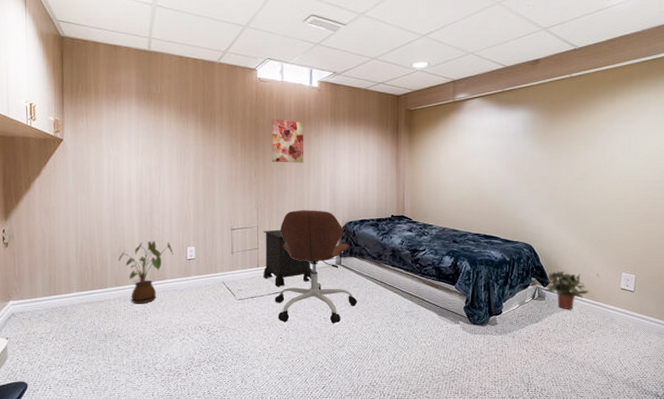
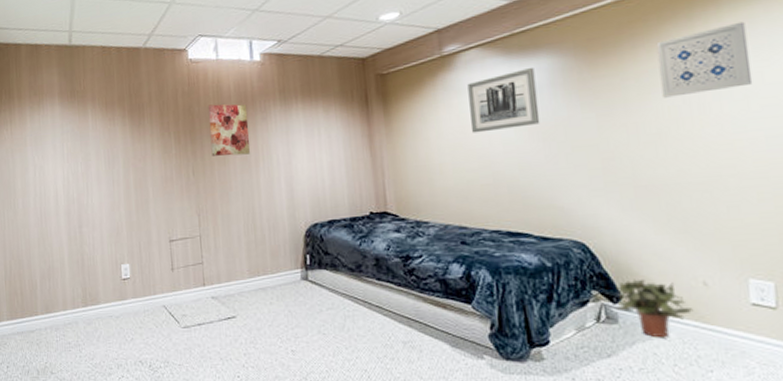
house plant: present [118,241,174,304] -> none [48,258,107,334]
nightstand: present [263,229,313,288] -> none [207,238,273,312]
office chair: present [275,210,357,324] -> none [227,211,334,358]
wall art: none [469,117,515,162] -> present [467,67,540,133]
wall art: none [591,102,644,149] -> present [656,21,753,98]

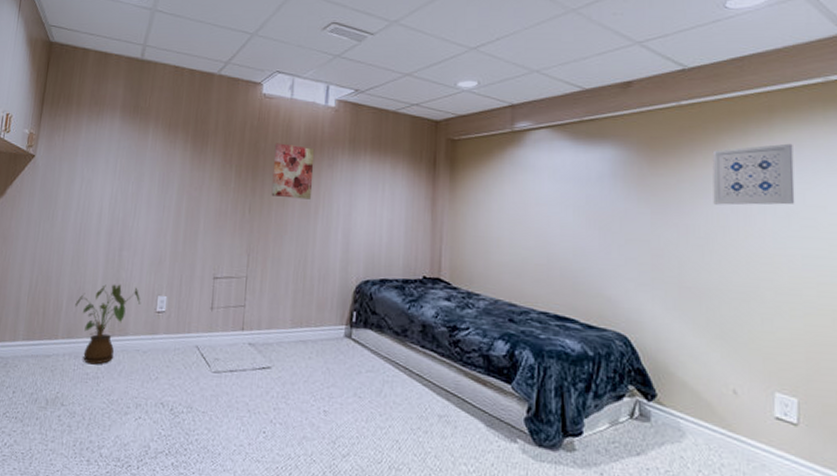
house plant: none [48,258,107,334] -> present [75,284,141,365]
wall art: present [467,67,540,133] -> none [533,155,598,213]
potted plant: present [615,279,694,338] -> none [649,379,722,442]

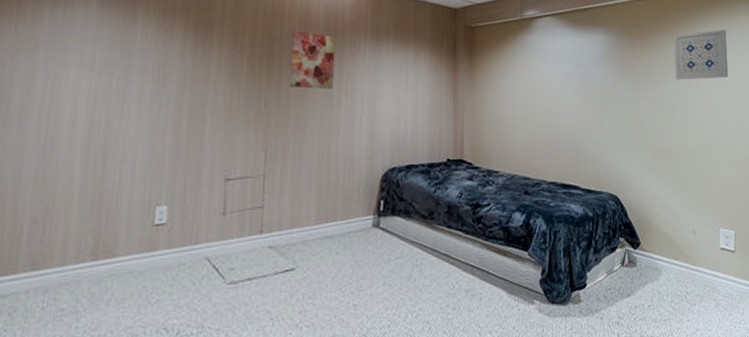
house plant: present [75,284,141,365] -> none [41,198,134,298]

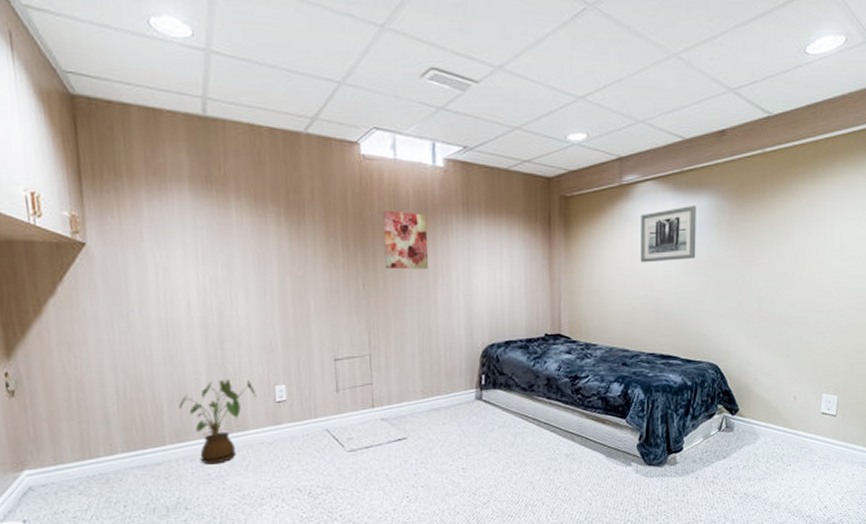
house plant: none [41,198,134,298] -> present [178,379,257,465]
wall art: none [541,40,593,92] -> present [641,204,696,263]
wall art: present [674,29,729,80] -> none [787,184,849,244]

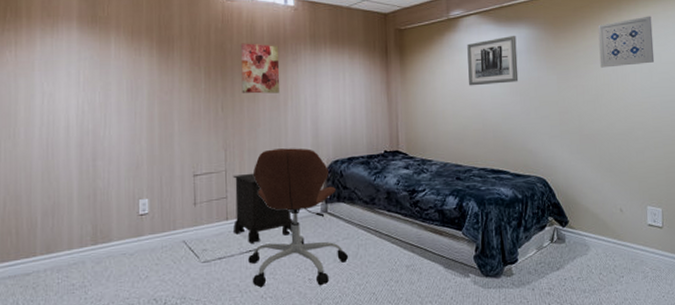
house plant: present [178,379,257,465] -> none [51,193,122,275]
nightstand: none [377,357,447,433] -> present [232,173,295,245]
office chair: none [397,330,504,477] -> present [248,148,348,288]
wall art: none [787,184,849,244] -> present [598,16,655,68]

